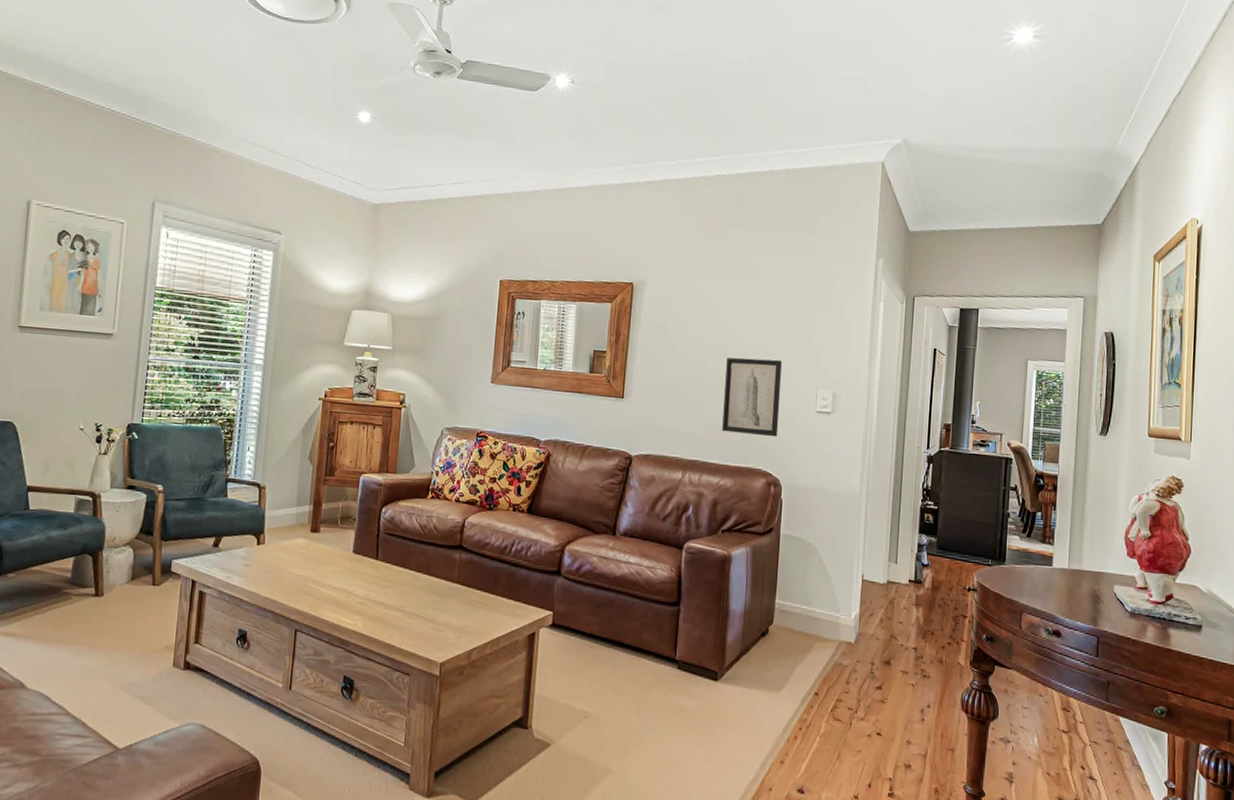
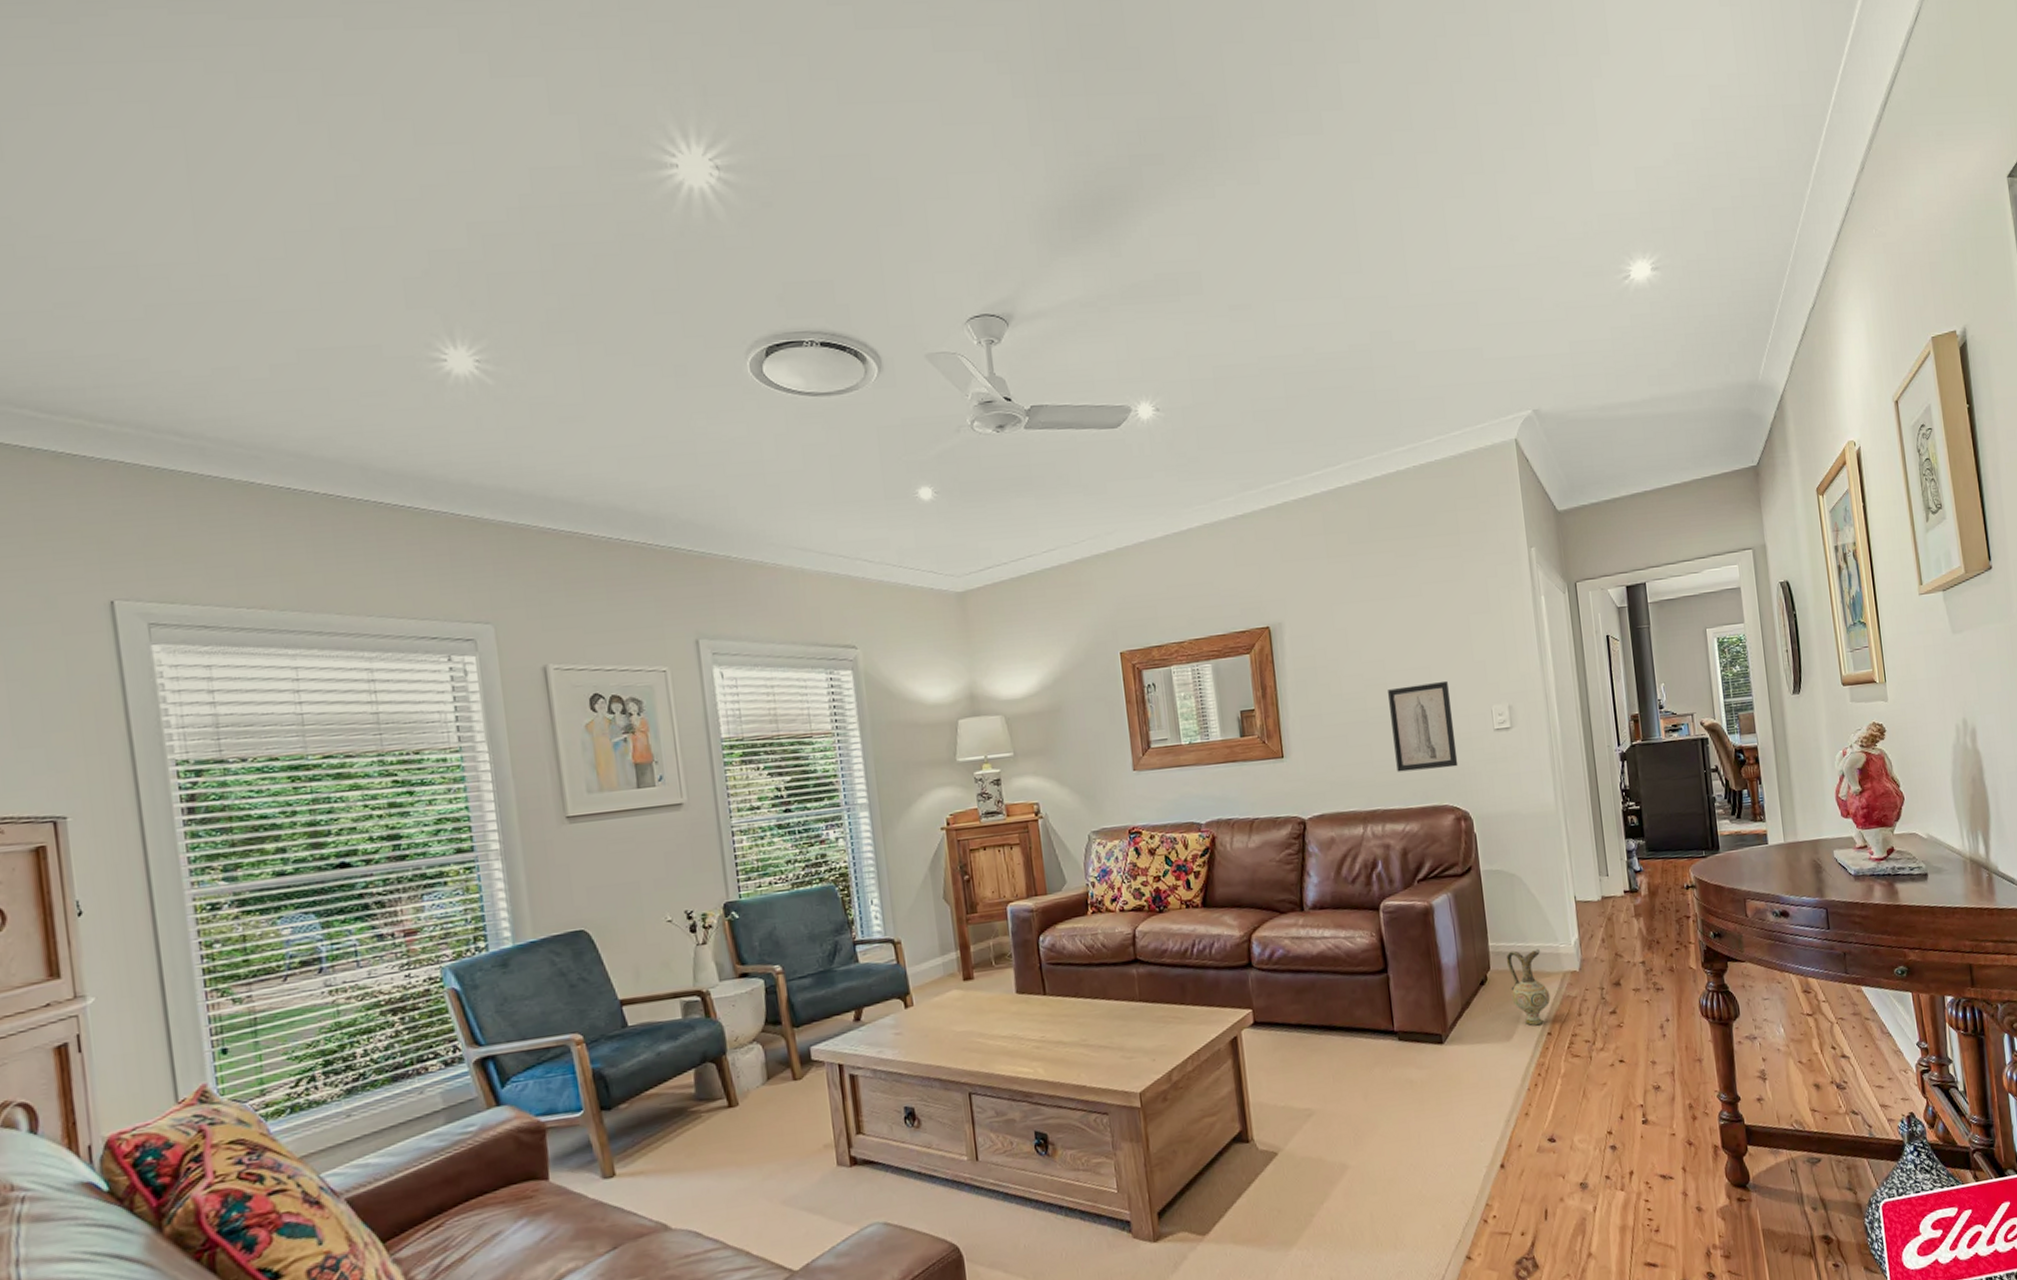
ceramic jug: none [788,611,824,684] -> present [1506,948,1551,1026]

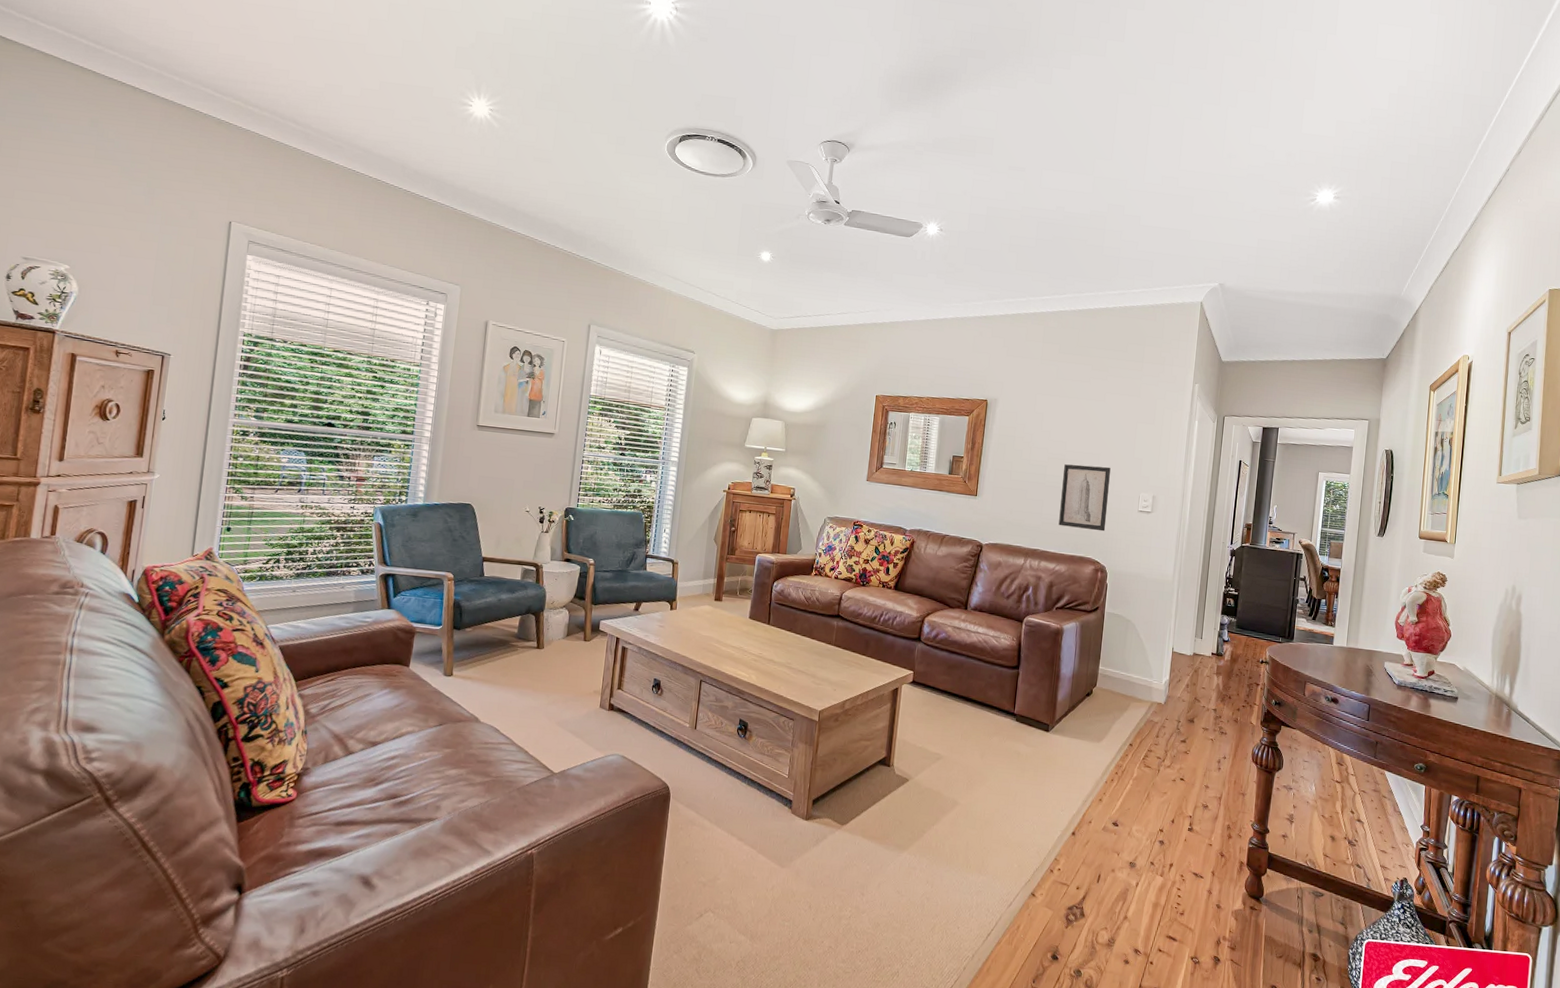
ceramic jug: present [1506,948,1551,1026] -> none [1108,676,1138,737]

